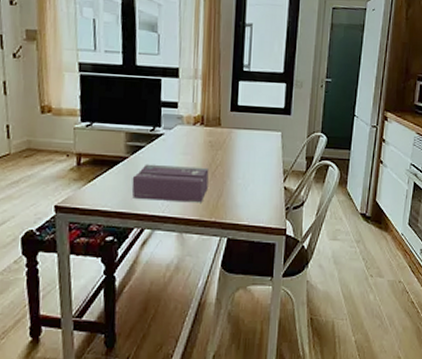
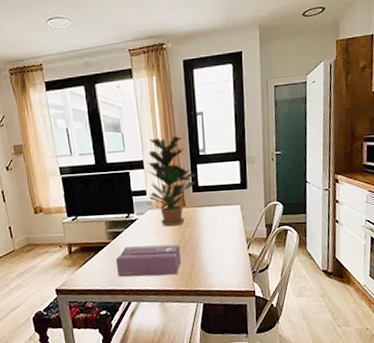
potted plant: none [180,45,240,147] -> present [147,136,199,227]

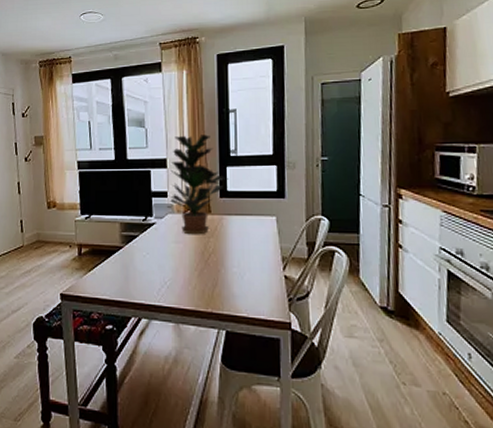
tissue box: present [115,244,181,277] -> none [128,253,202,293]

